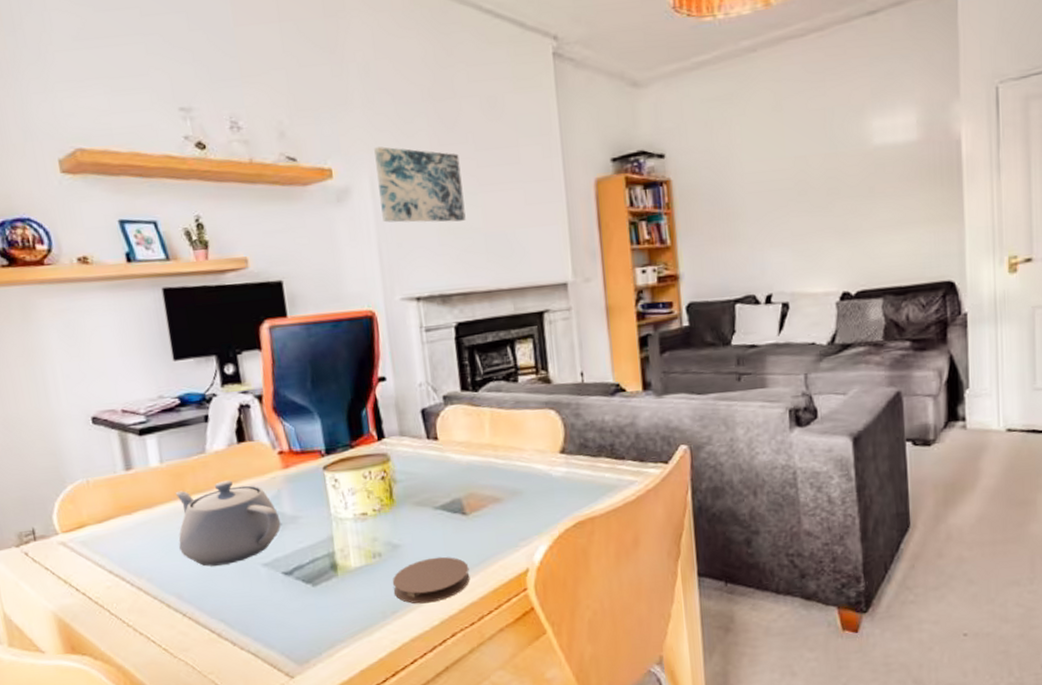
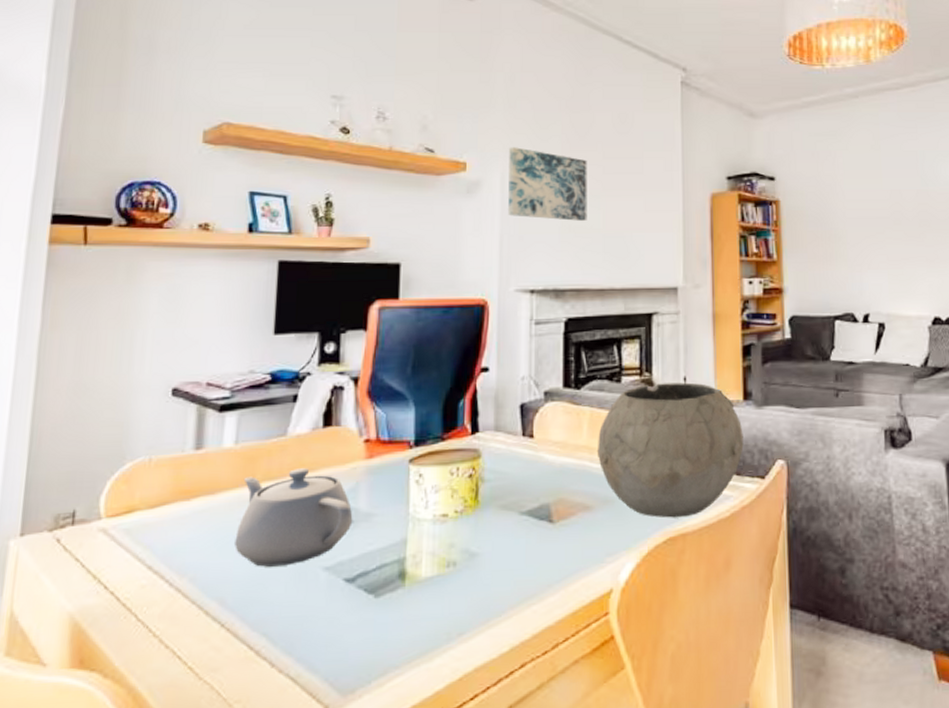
coaster: present [392,557,470,604] -> none [463,570,549,625]
bowl: none [500,377,646,505] -> present [597,382,744,518]

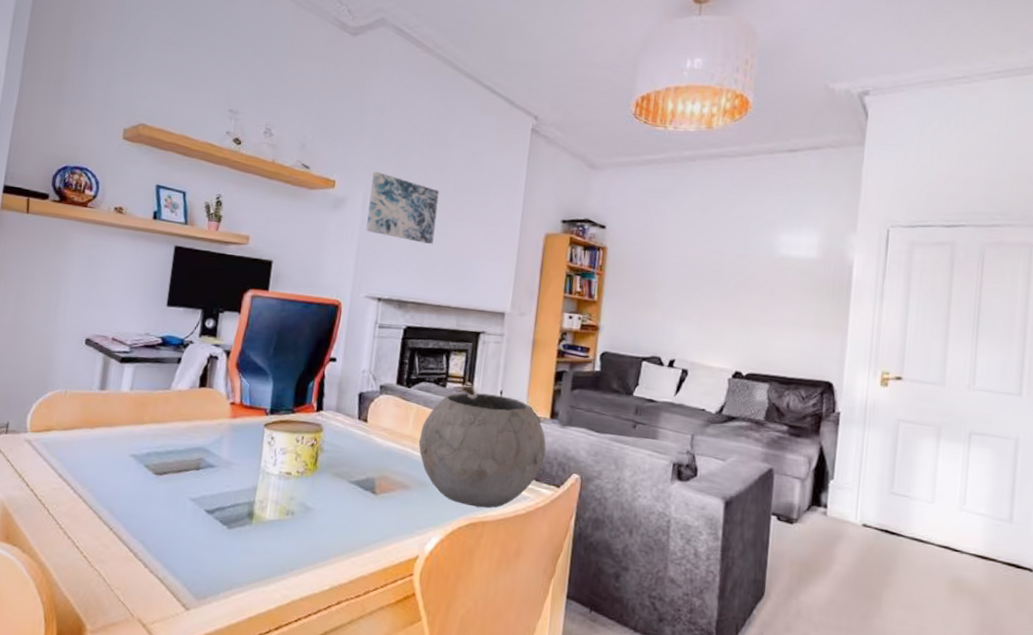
teapot: present [235,468,353,567] -> none [124,417,217,492]

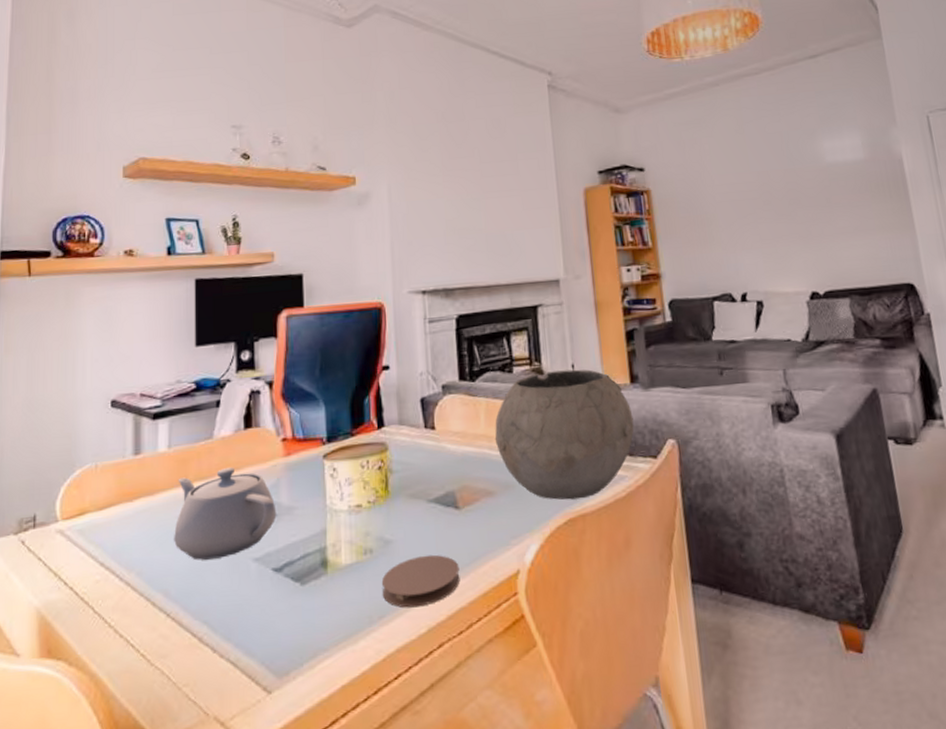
teapot: none [124,417,217,492] -> present [174,467,277,560]
coaster: none [296,526,367,568] -> present [381,554,460,608]
wall art: present [366,171,439,244] -> none [393,159,470,224]

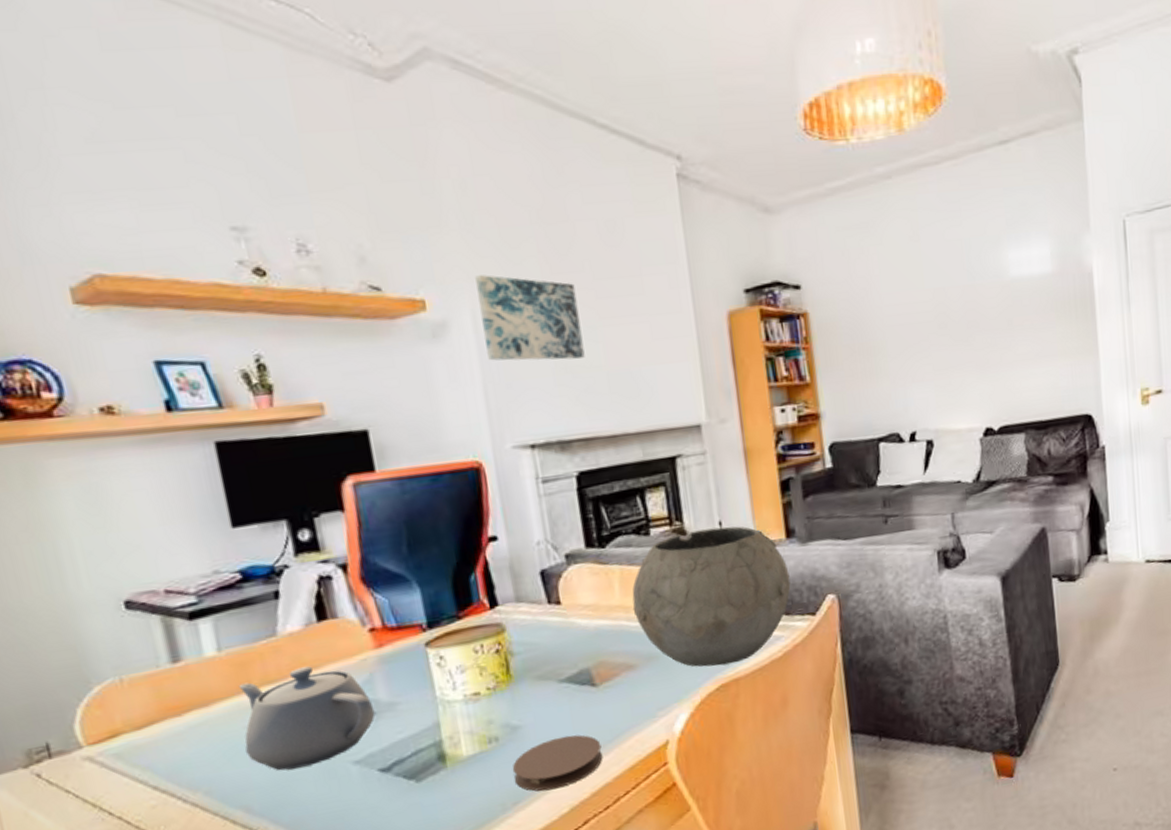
wall art: none [393,159,470,224] -> present [475,275,585,361]

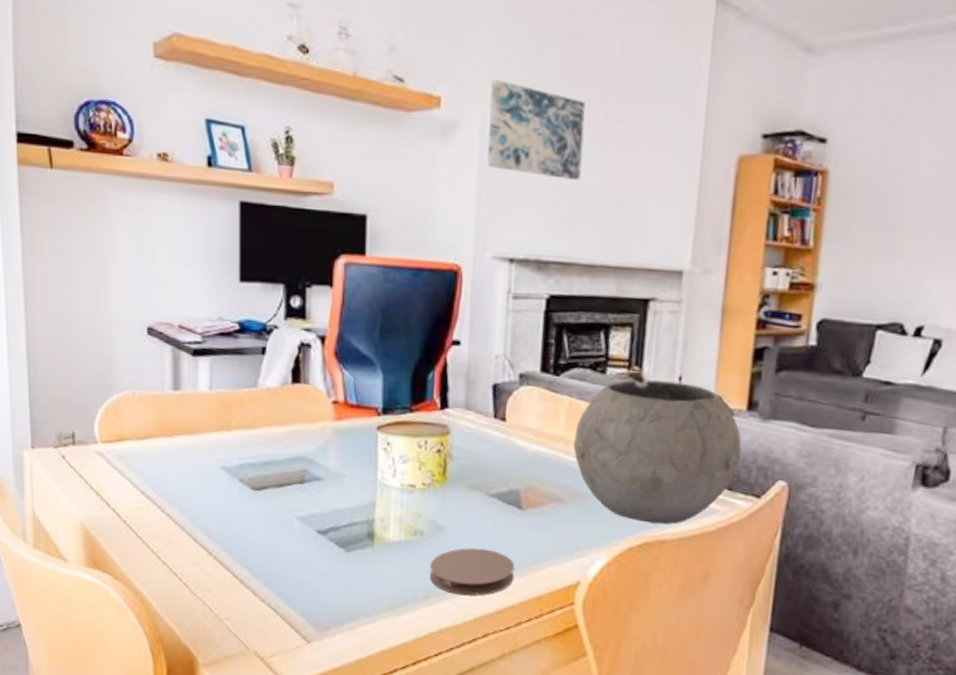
teapot: present [238,666,375,771] -> none [216,421,323,510]

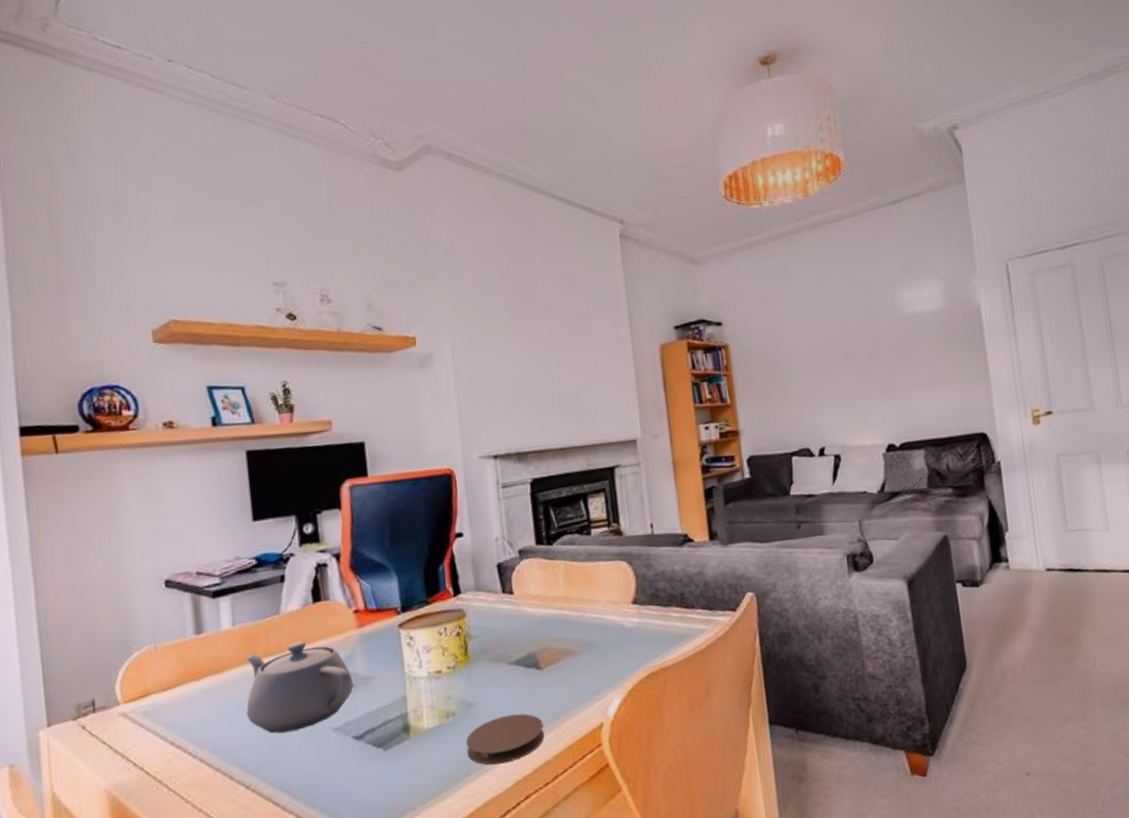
teapot: none [216,421,323,510] -> present [246,641,354,734]
wall art: present [487,80,586,180] -> none [456,317,541,386]
bowl: present [573,379,742,525] -> none [574,528,714,656]

